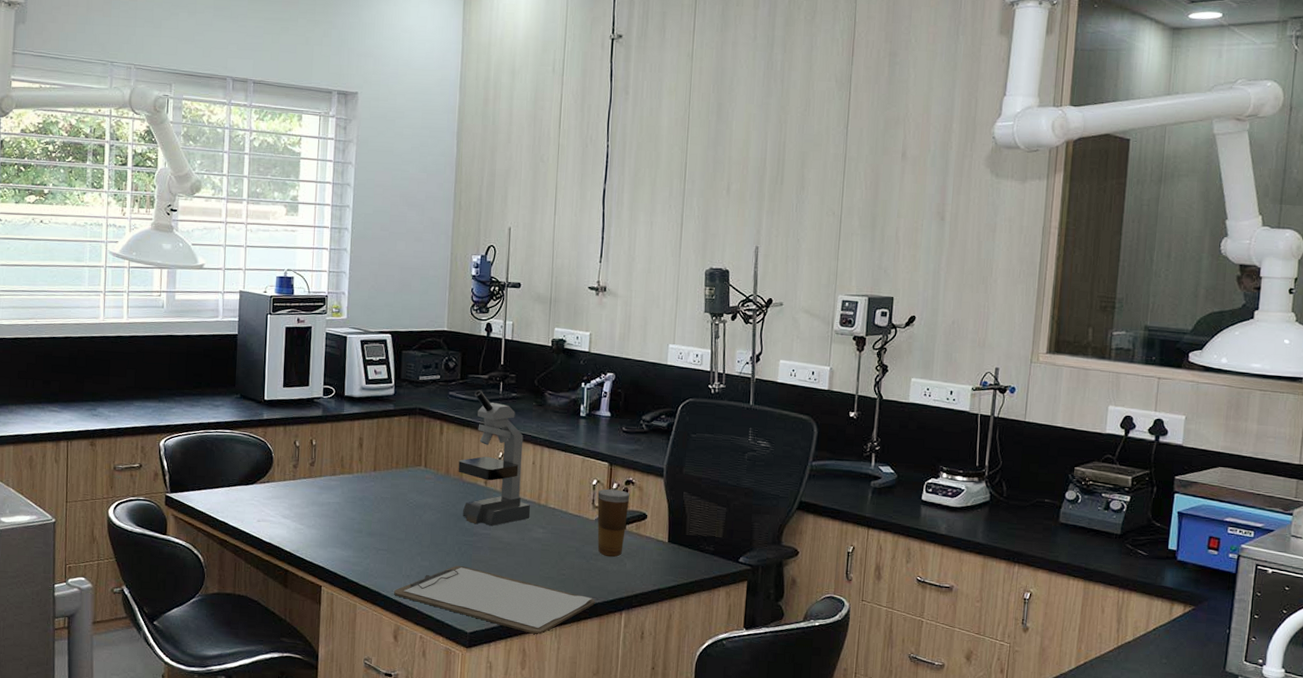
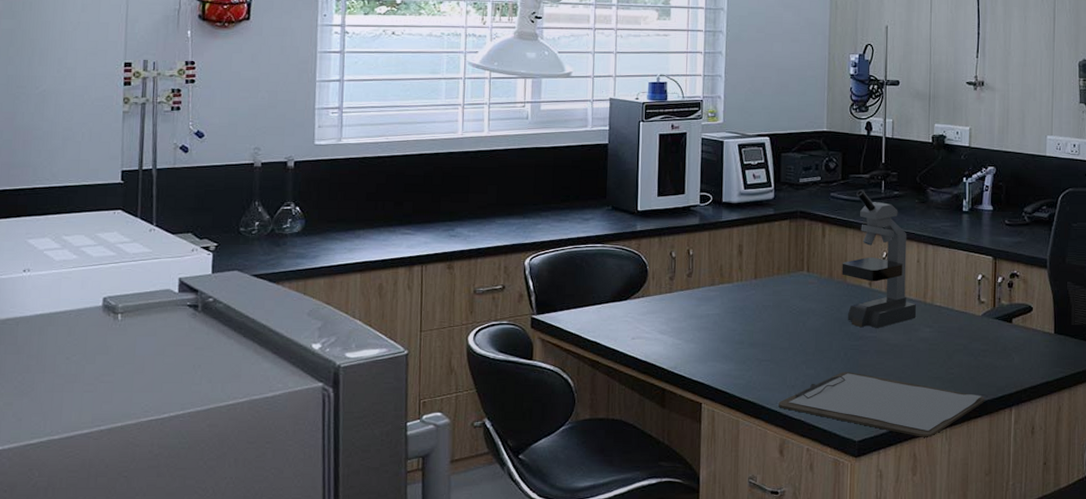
beverage cup: present [597,489,630,558] -> none [983,283,1015,353]

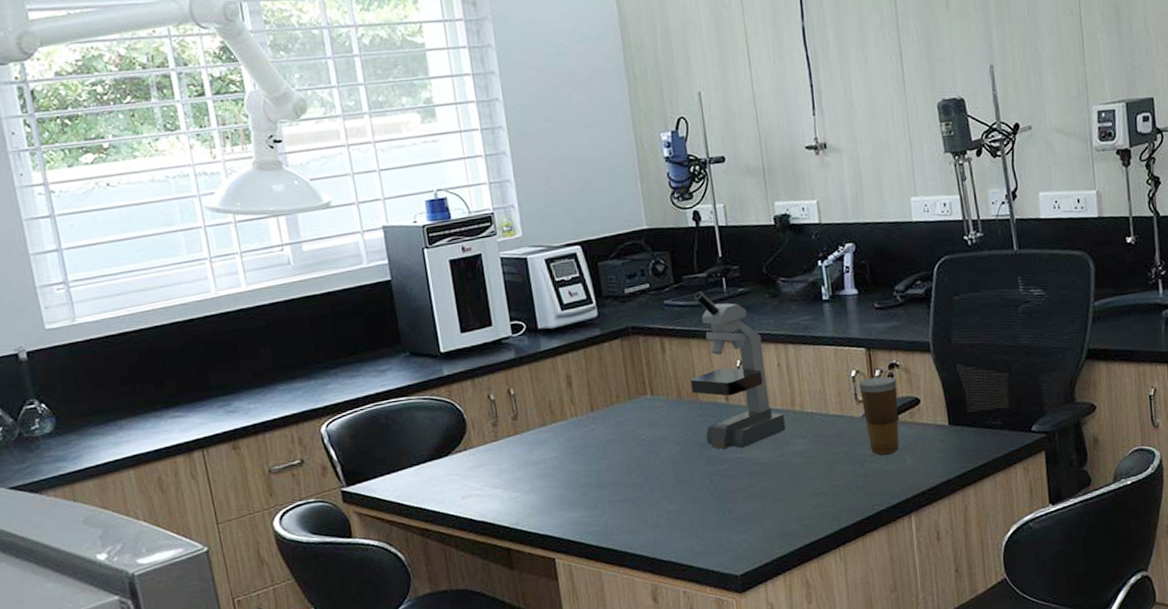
clipboard: present [778,372,984,437] -> none [643,500,879,562]
beverage cup: none [983,283,1015,353] -> present [859,376,899,456]

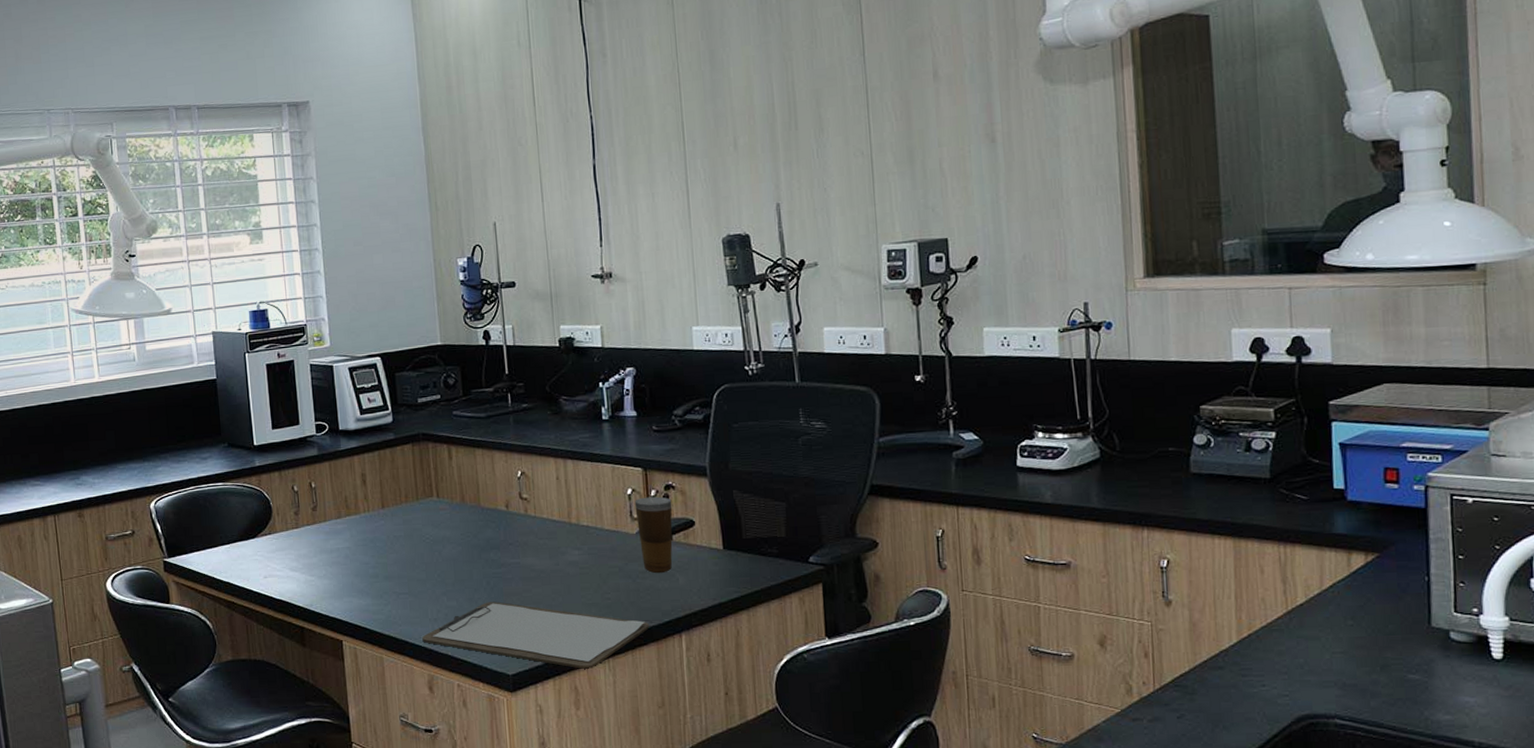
clipboard: none [643,500,879,562] -> present [422,602,649,669]
microscope: present [690,292,786,450] -> none [473,405,562,554]

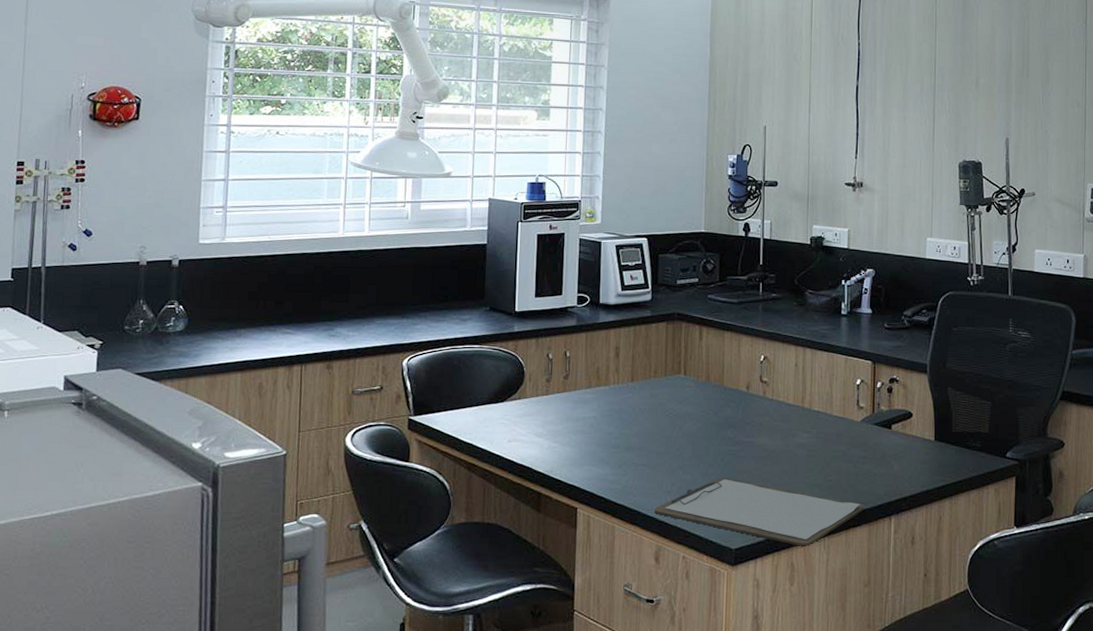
beverage cup: present [634,496,673,574] -> none [862,388,895,460]

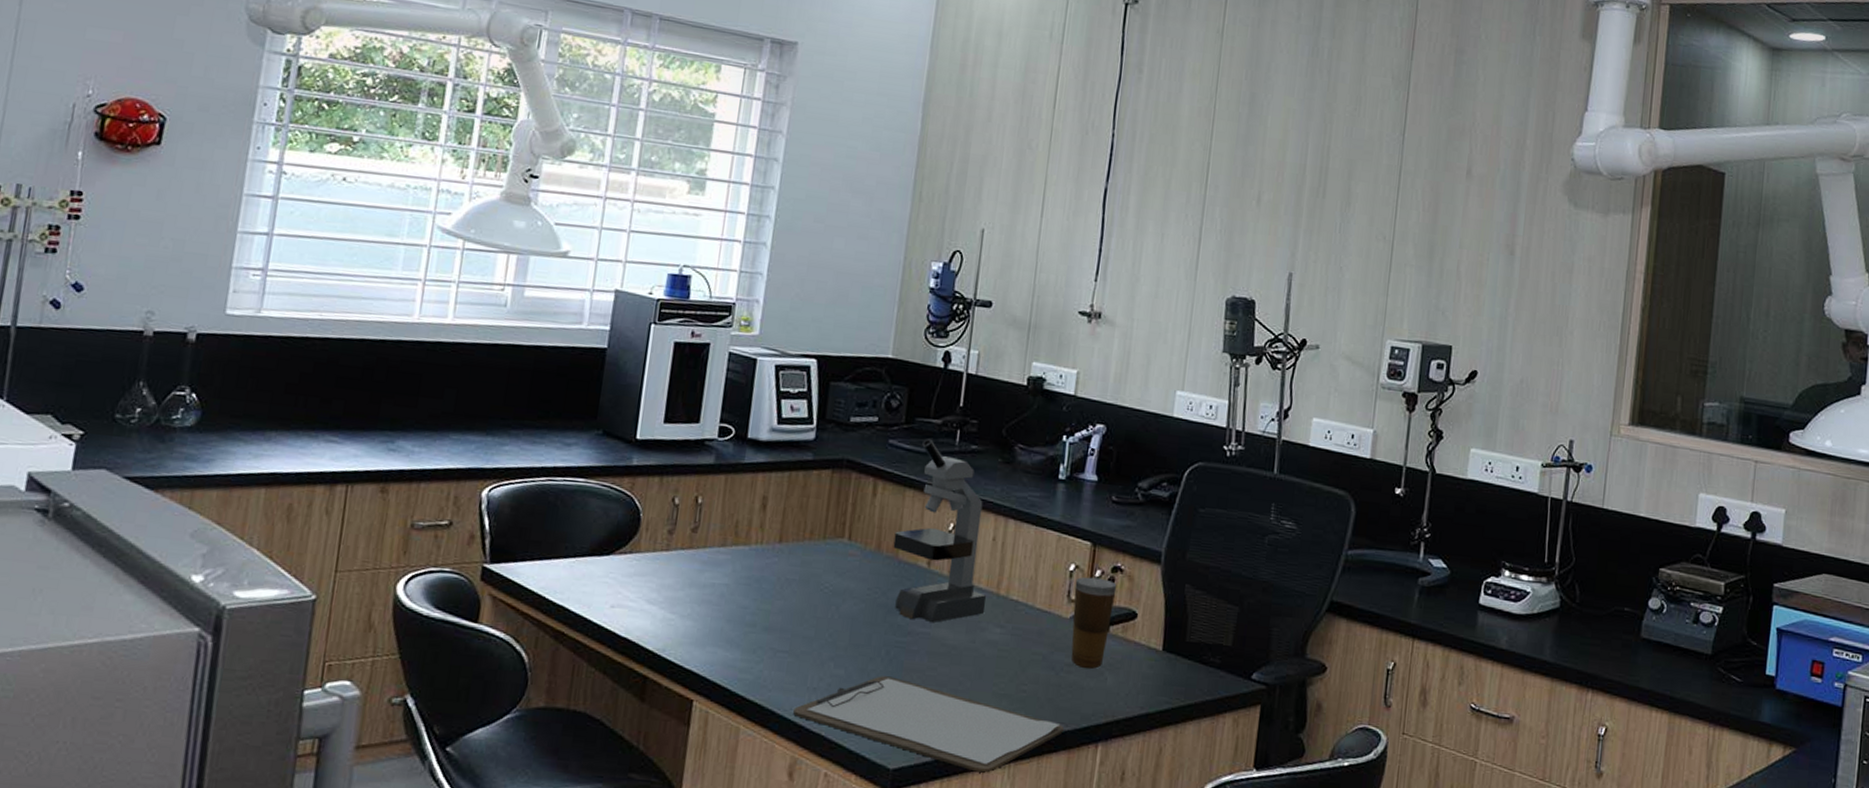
microscope: none [719,292,794,434] -> present [893,438,986,623]
beverage cup: none [862,388,895,460] -> present [1071,577,1117,670]

